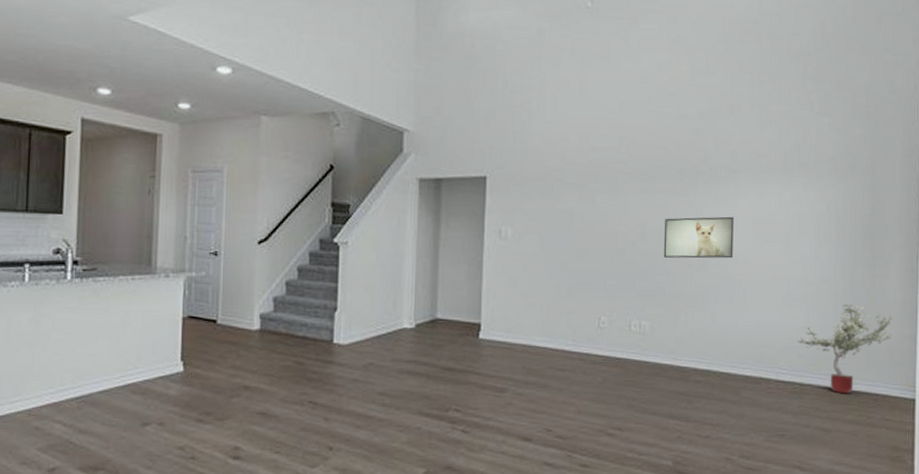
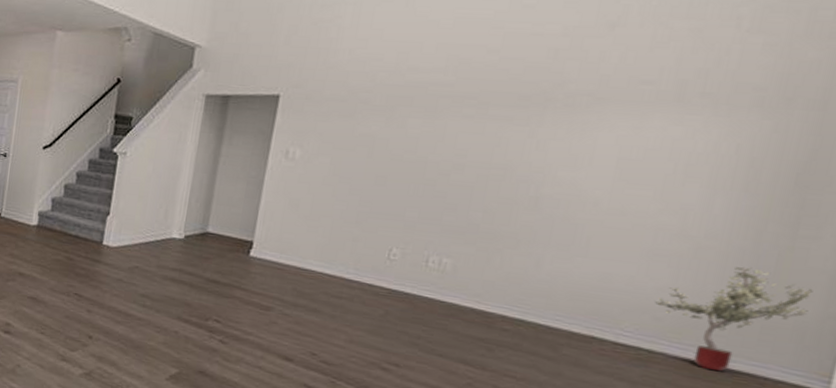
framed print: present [663,216,734,259] -> none [483,149,590,200]

